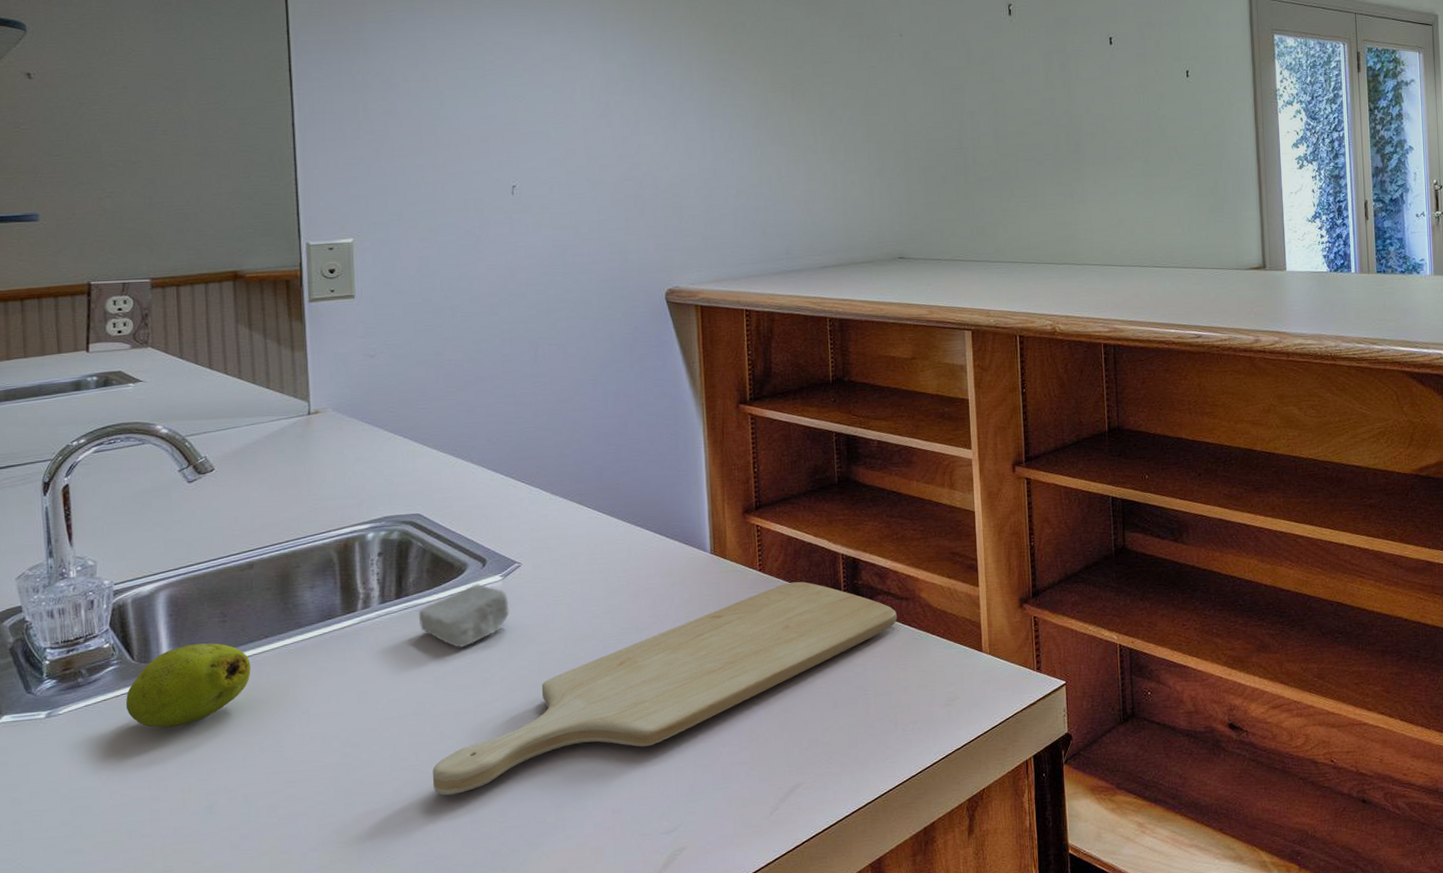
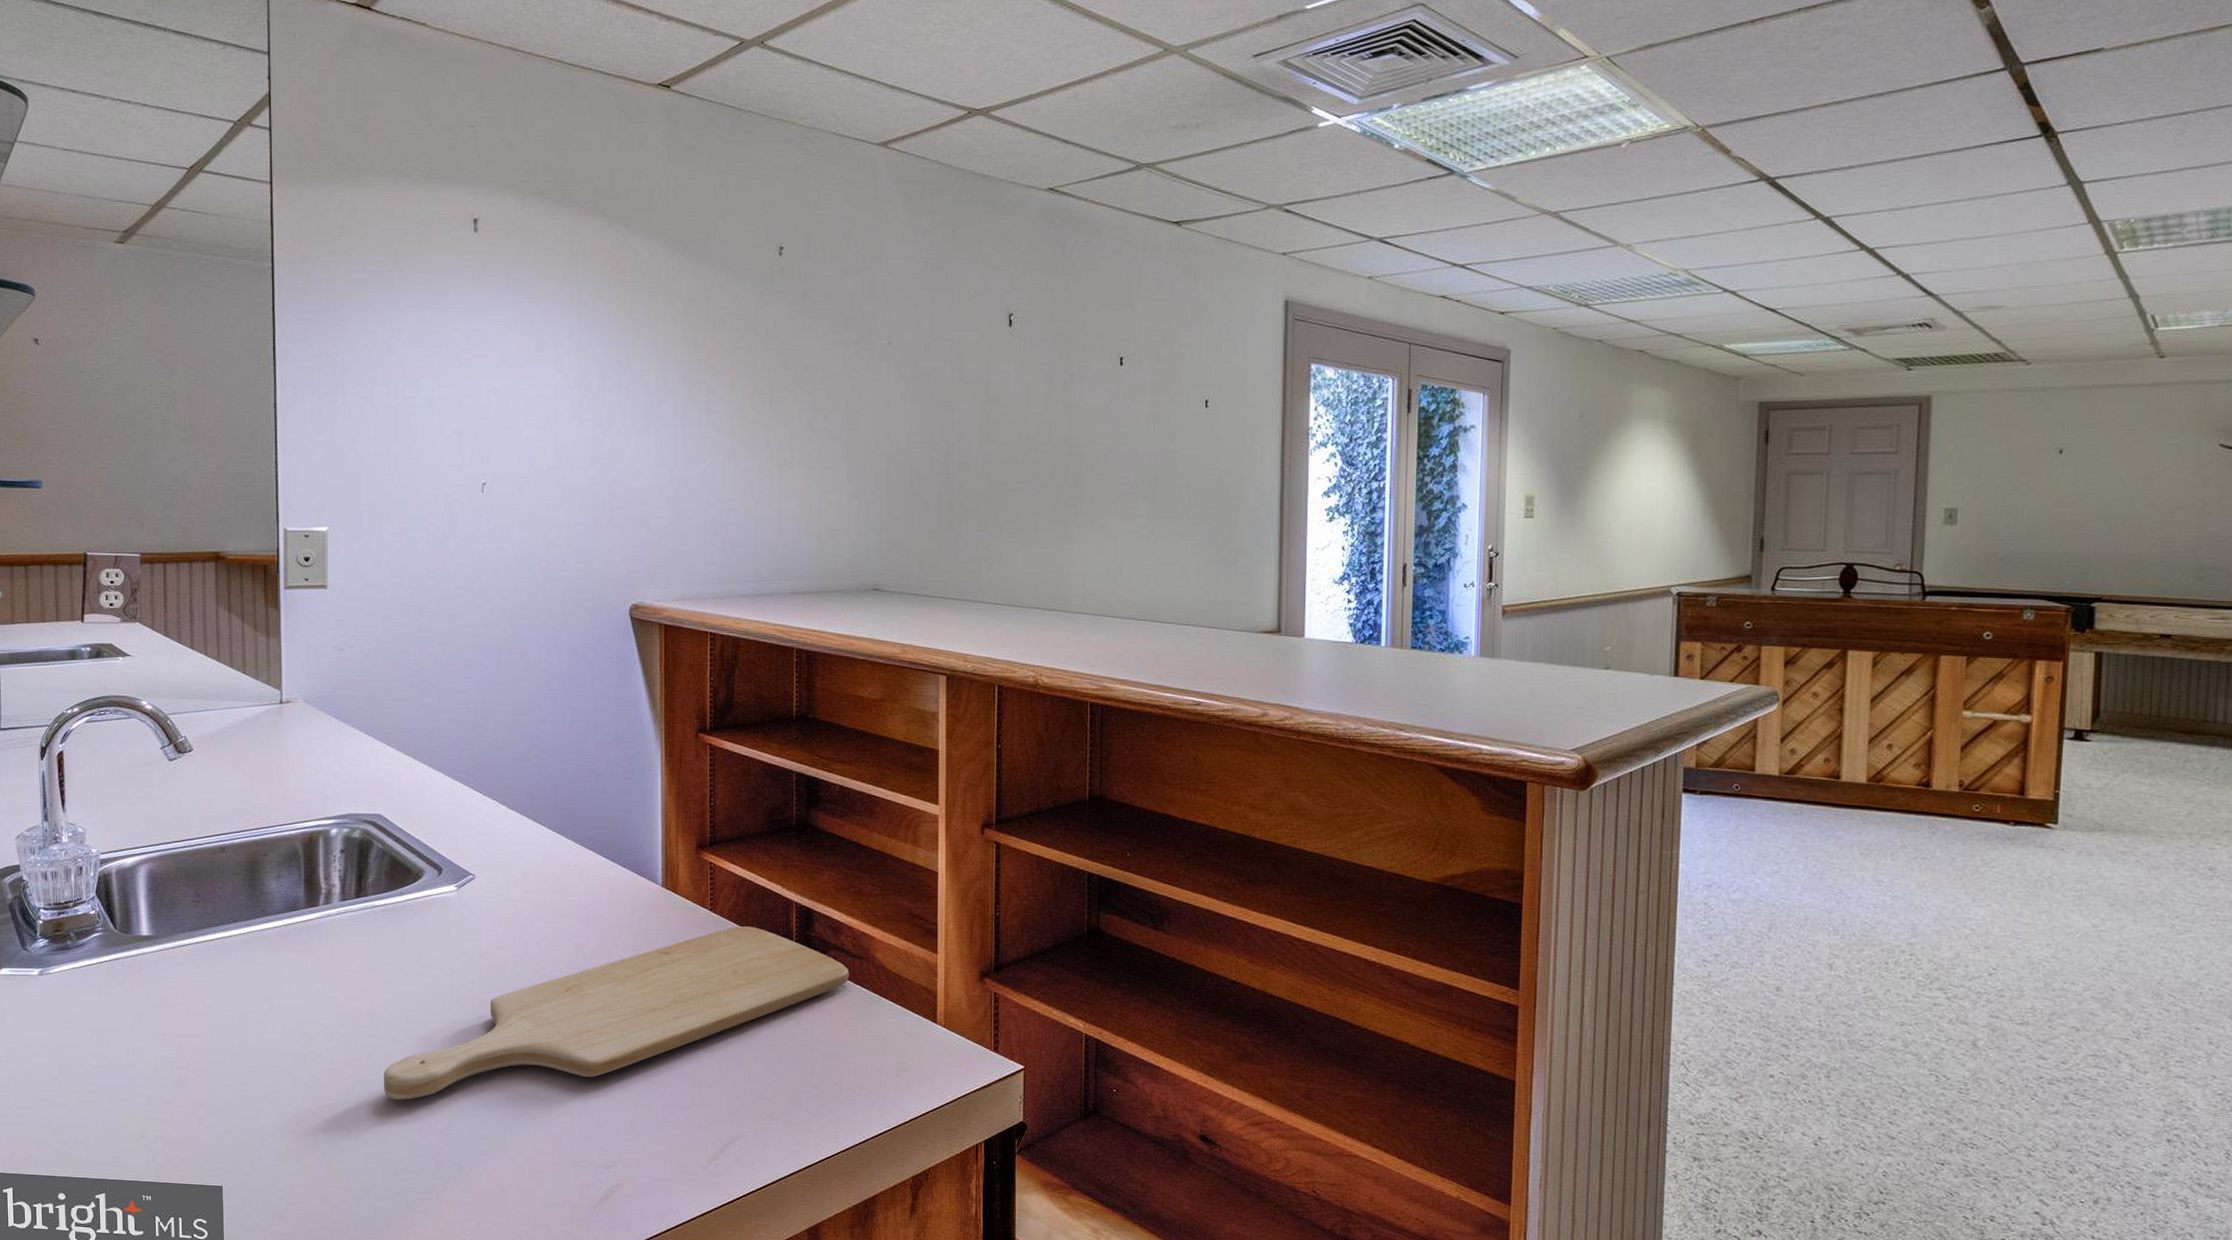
fruit: present [125,643,251,728] -> none [108,920,220,999]
soap bar: present [418,583,510,649] -> none [376,891,463,955]

